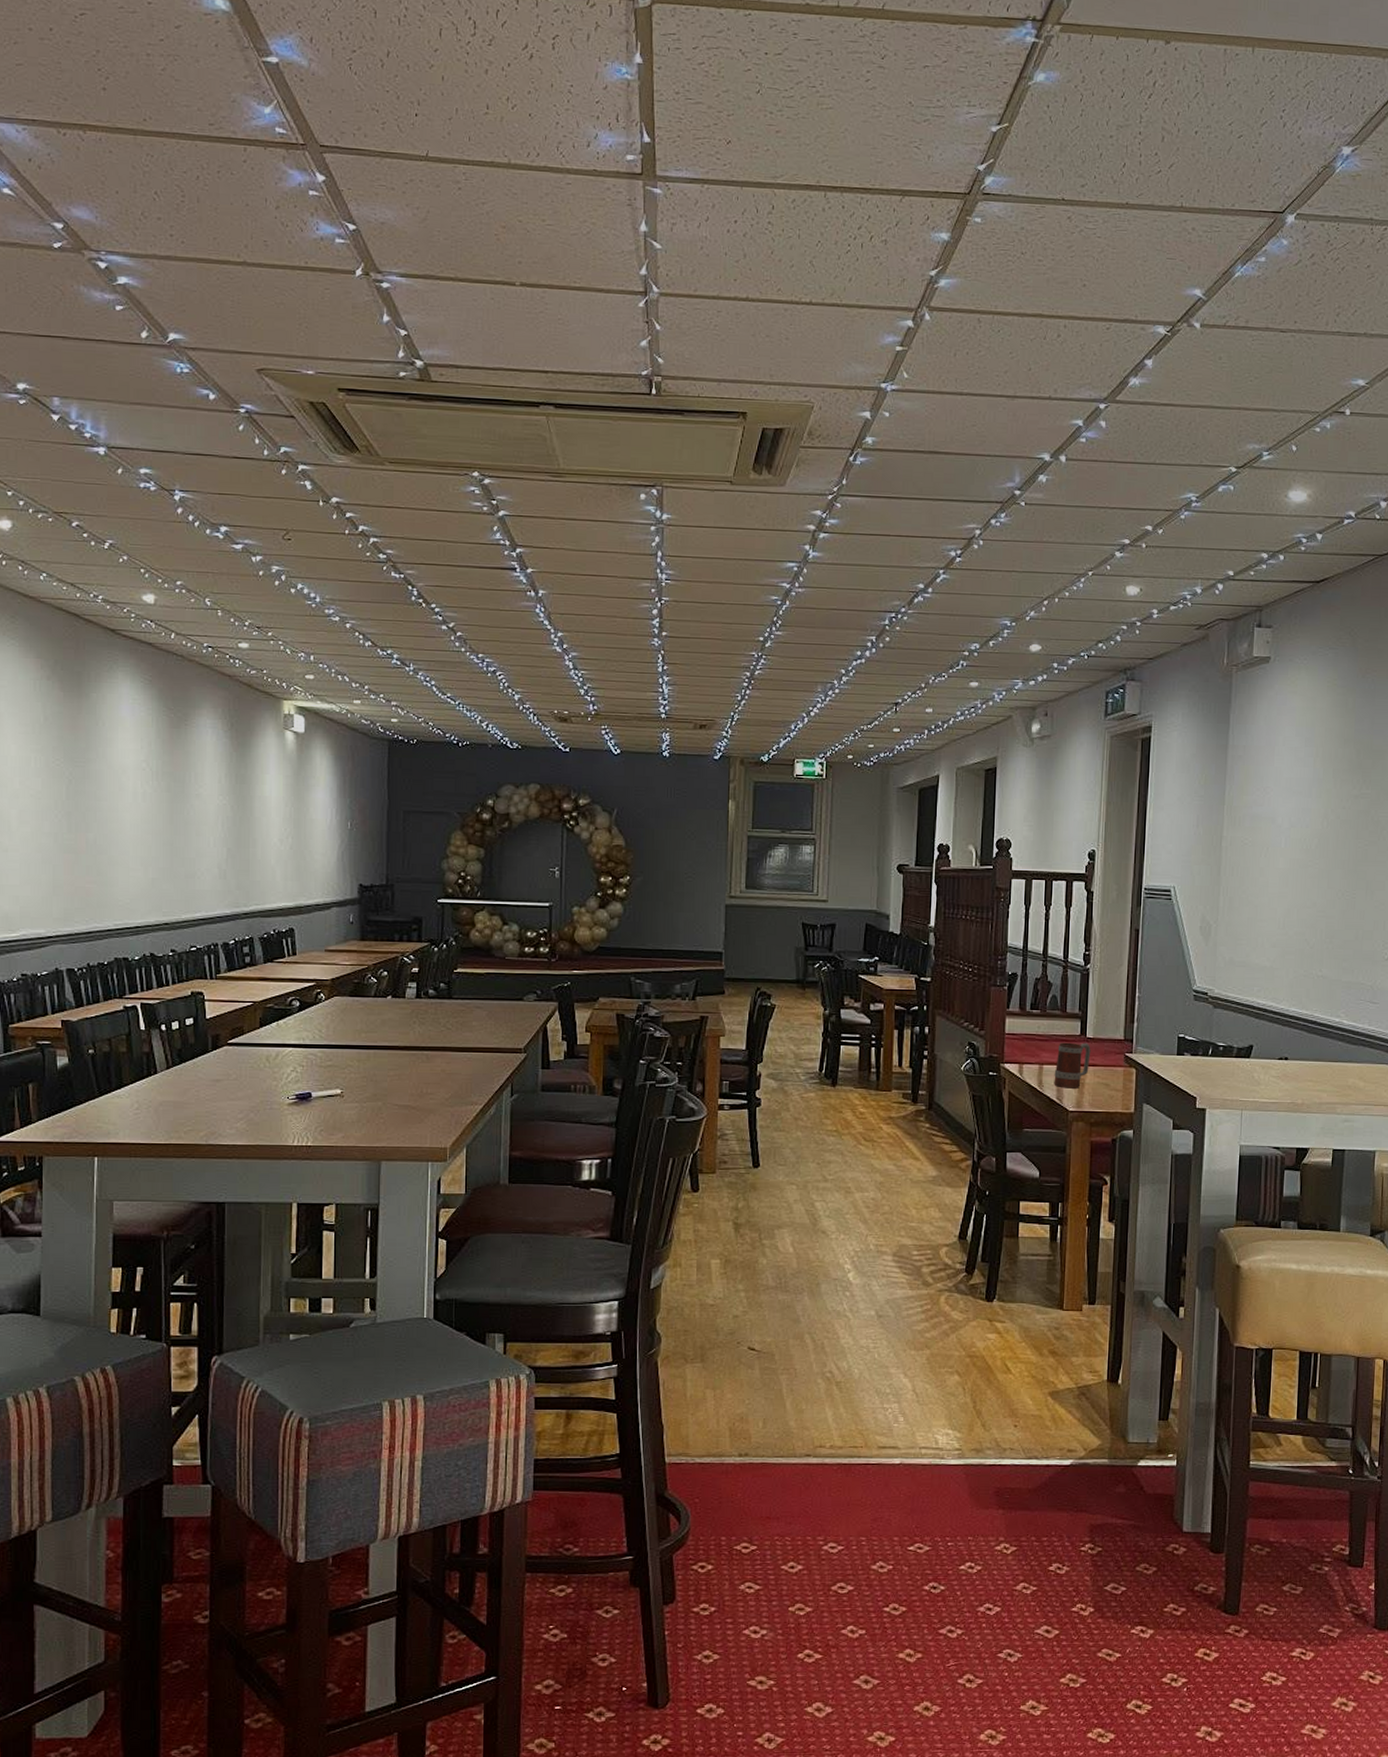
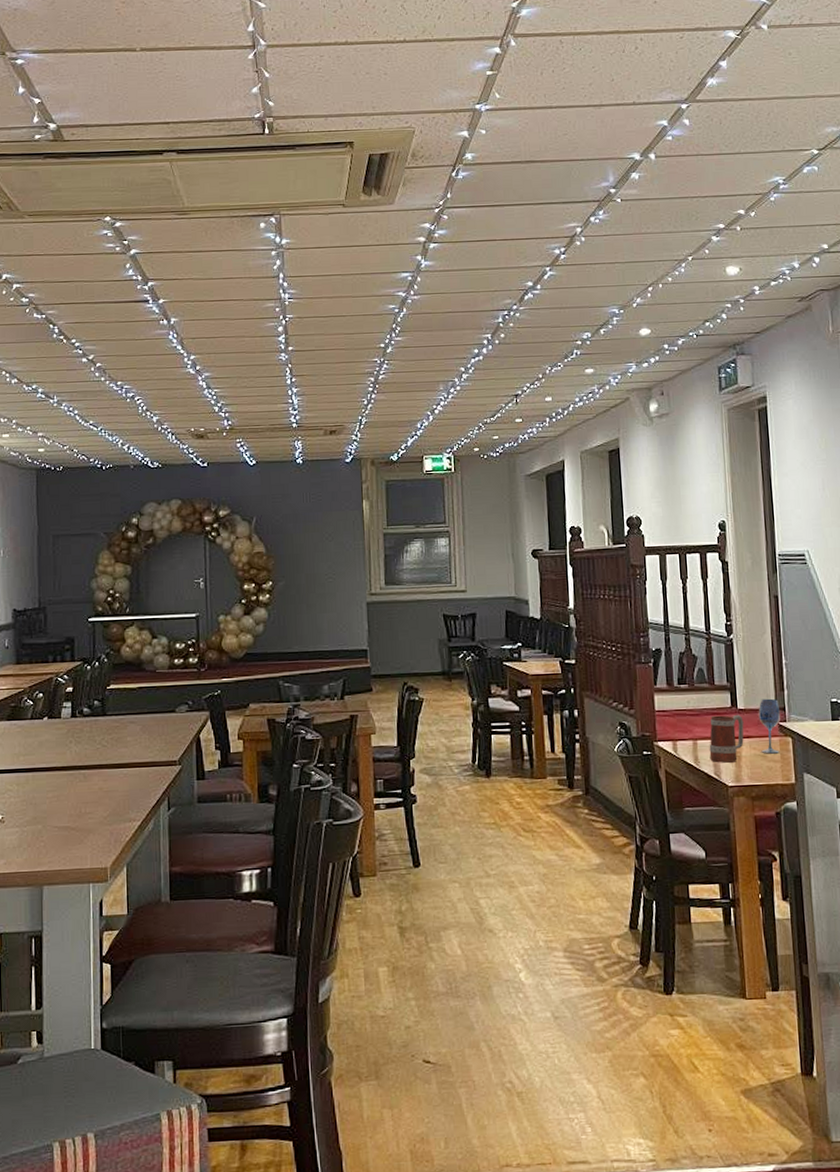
wineglass: none [1104,1029,1128,1083] -> present [758,698,781,754]

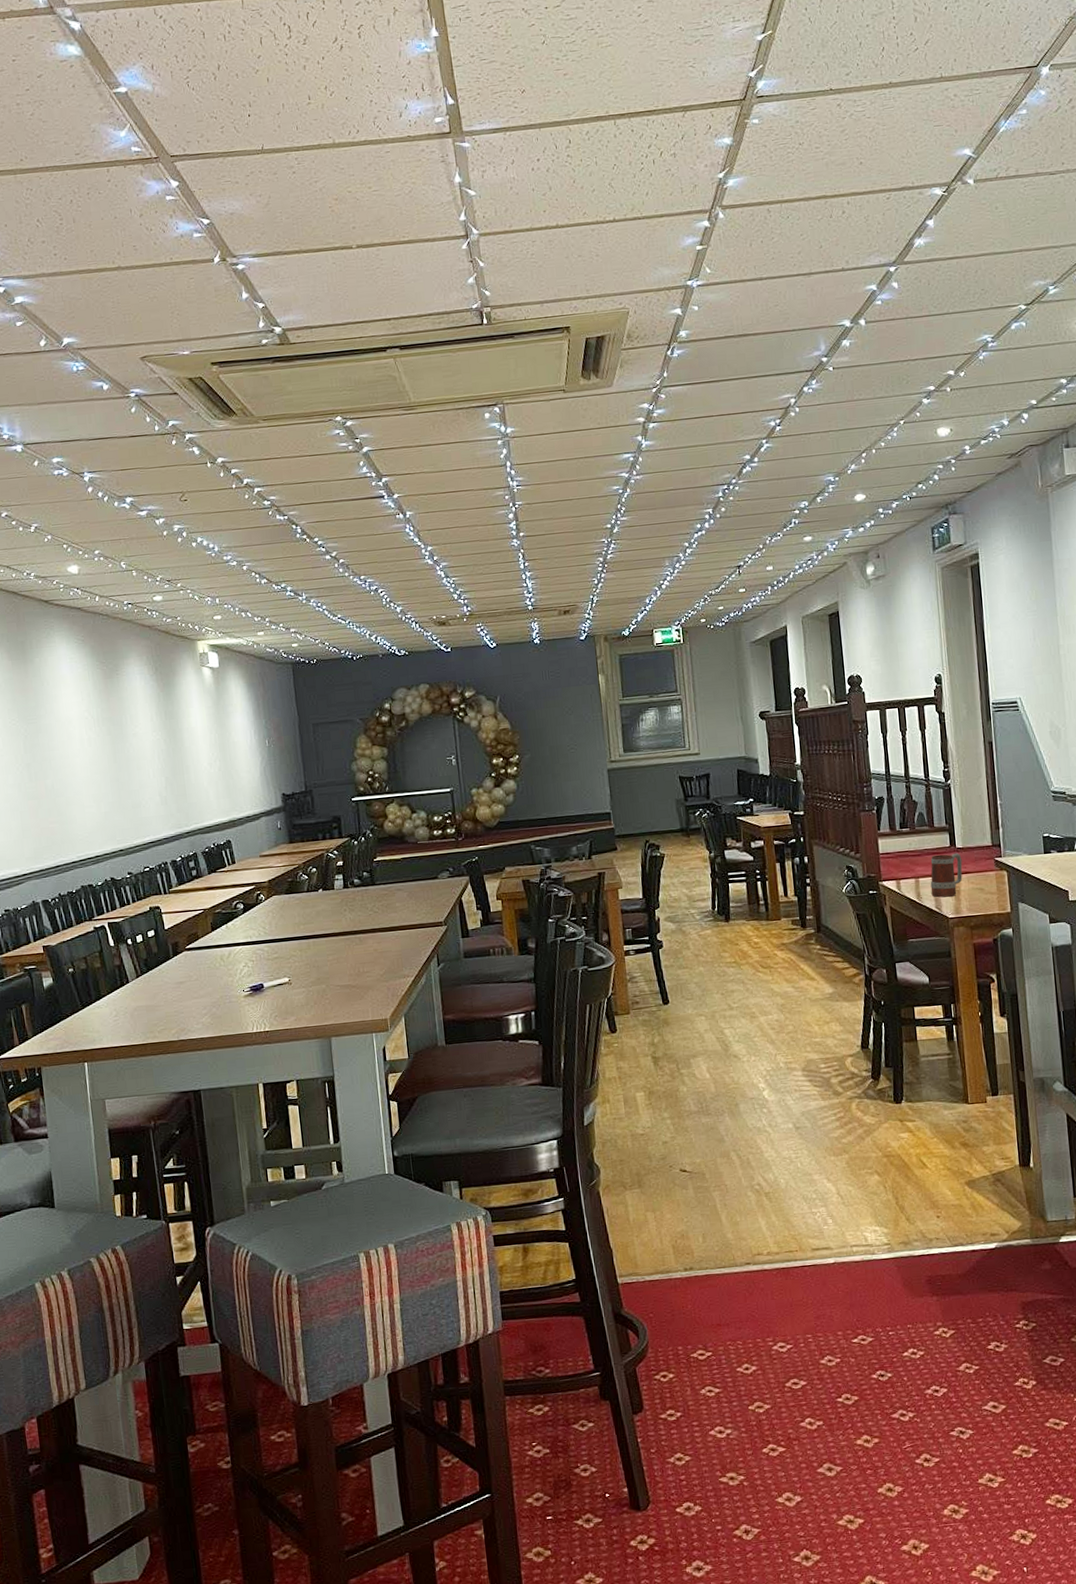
wineglass: present [758,698,781,754] -> none [975,836,997,887]

